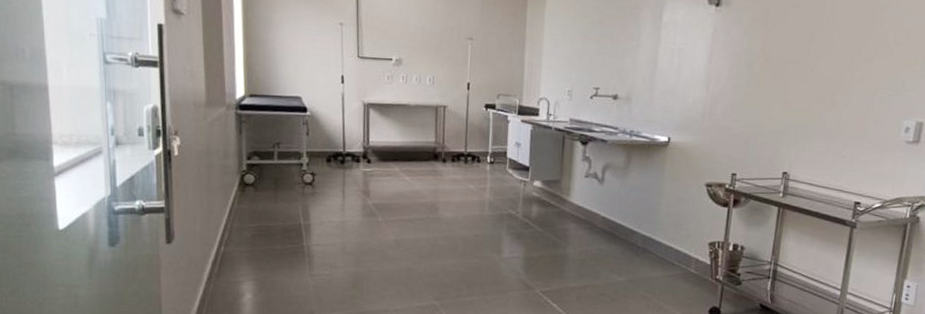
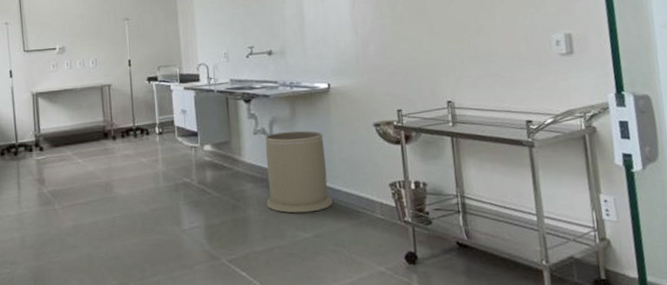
trash can: none [586,178,655,259] -> present [264,130,333,213]

